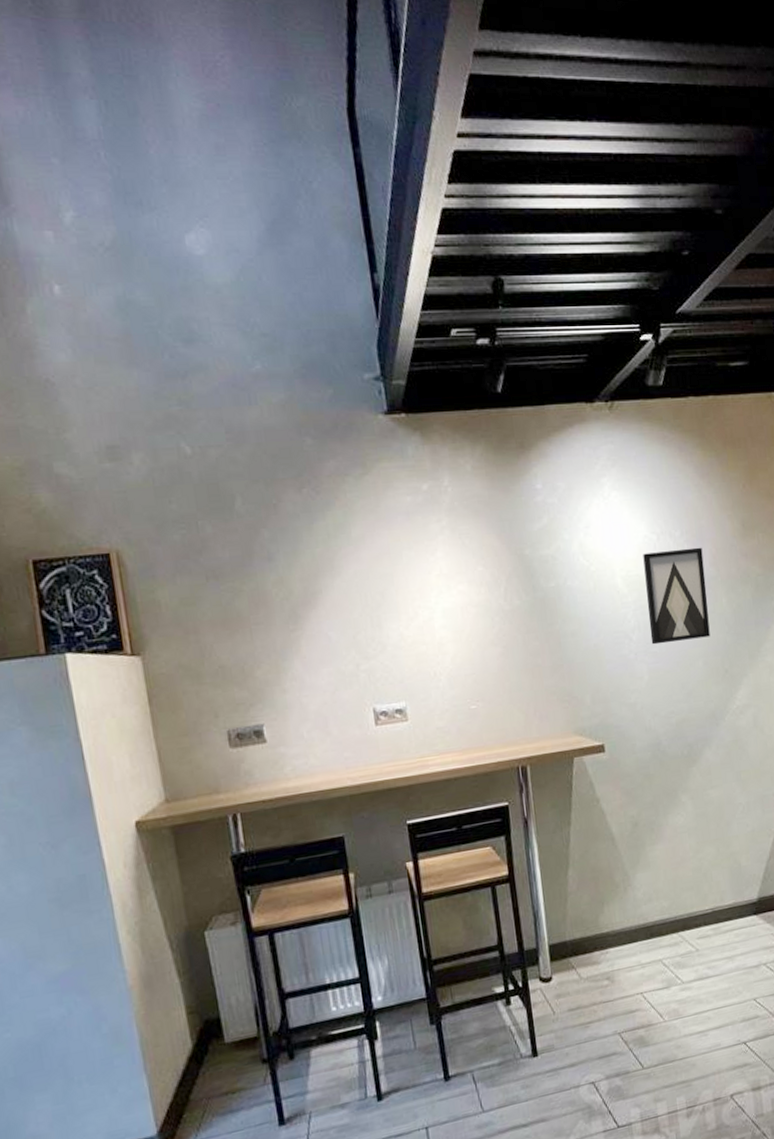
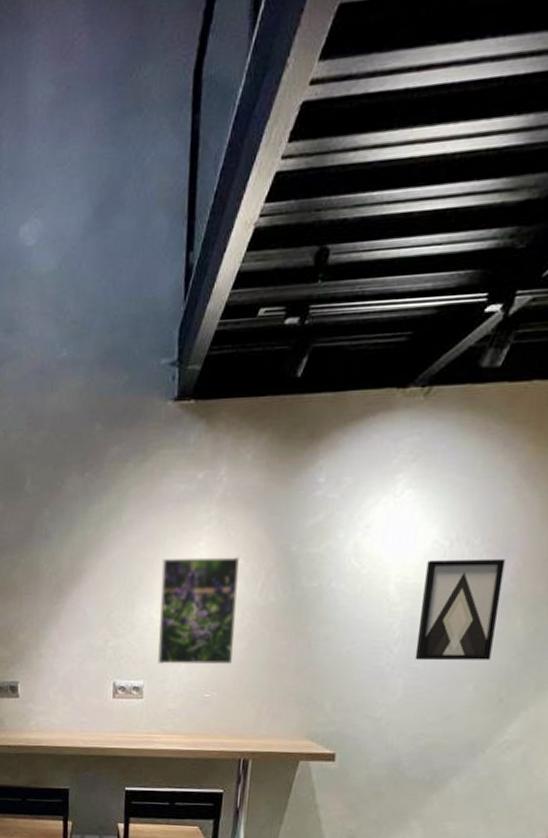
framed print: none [402,563,492,682] -> present [157,556,239,665]

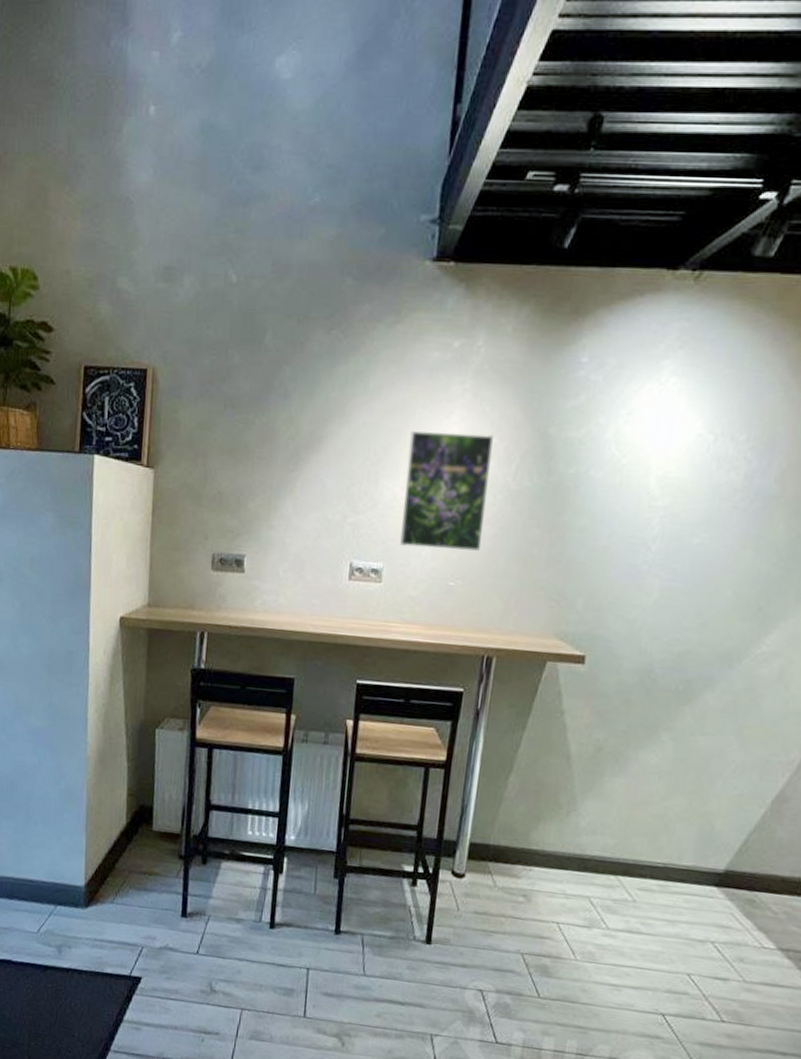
wall art: present [415,558,506,661] -> none [673,454,770,565]

